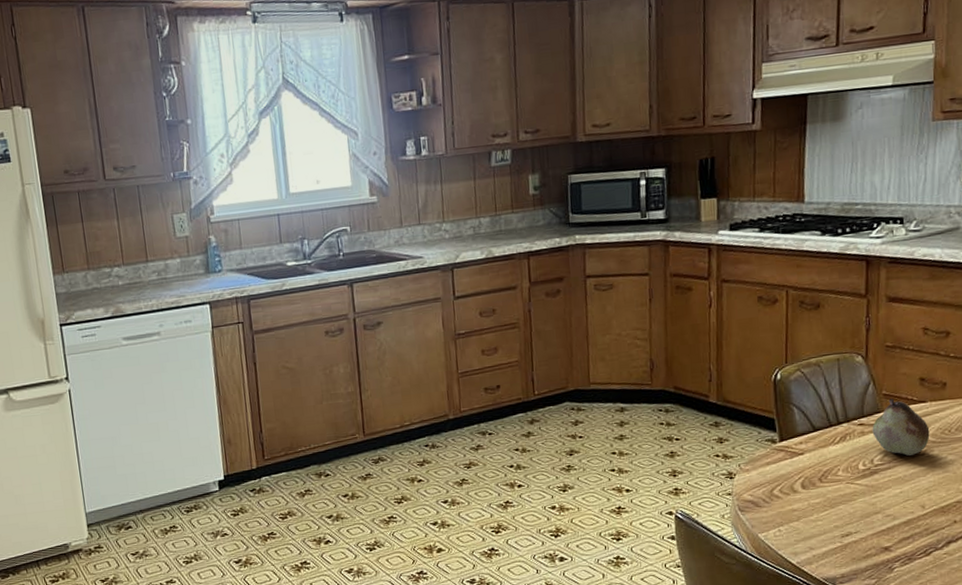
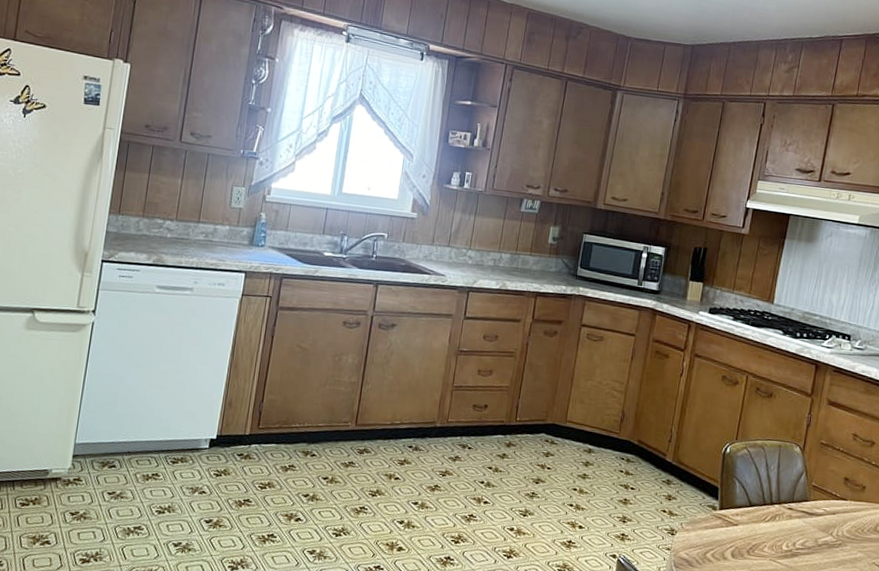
fruit: present [872,398,930,456] -> none [798,490,846,546]

